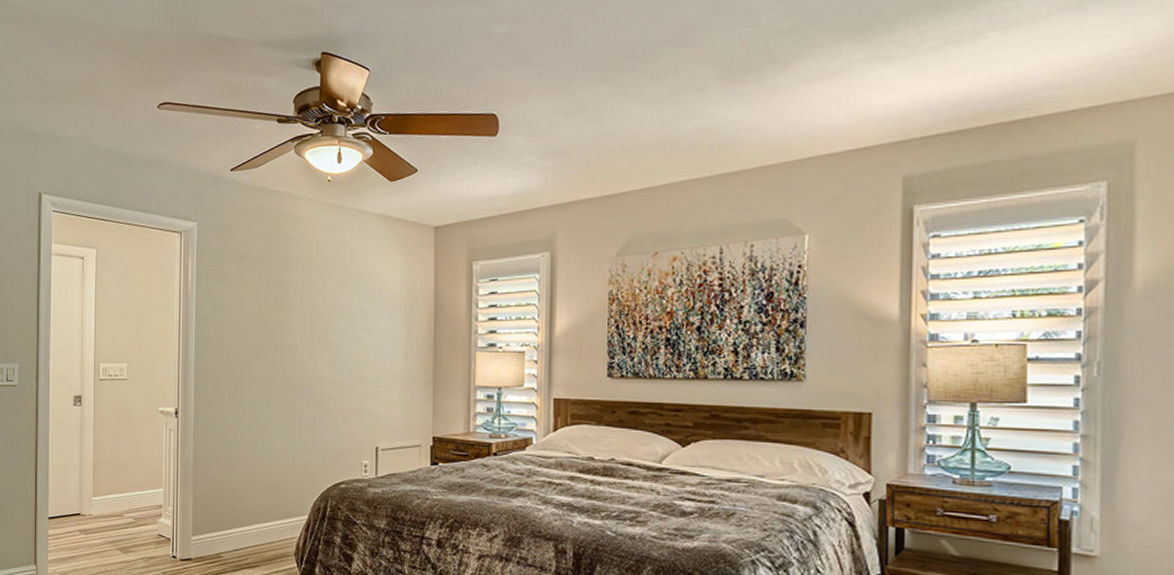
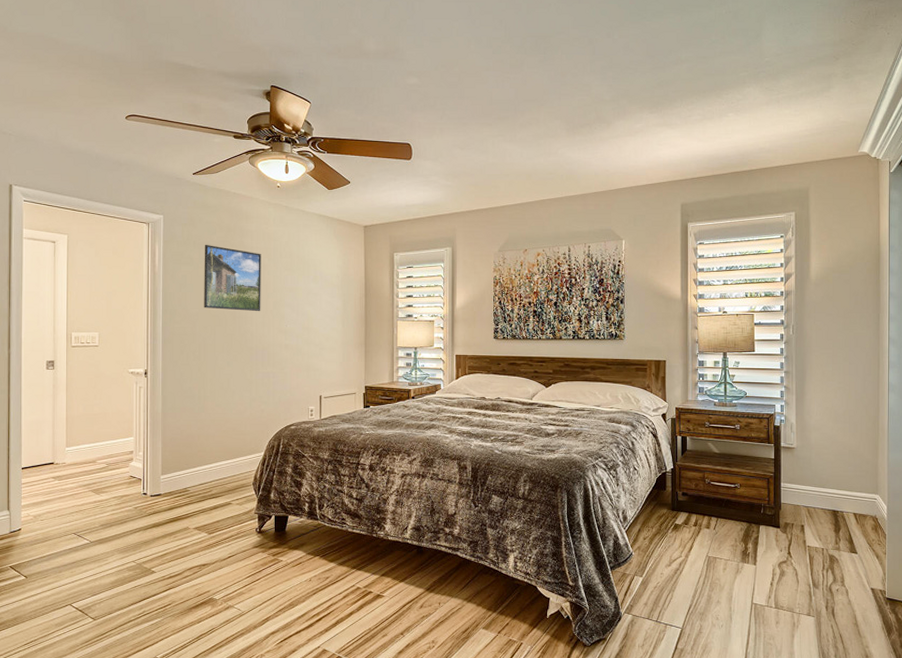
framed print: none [241,256,308,340] -> present [204,244,261,312]

